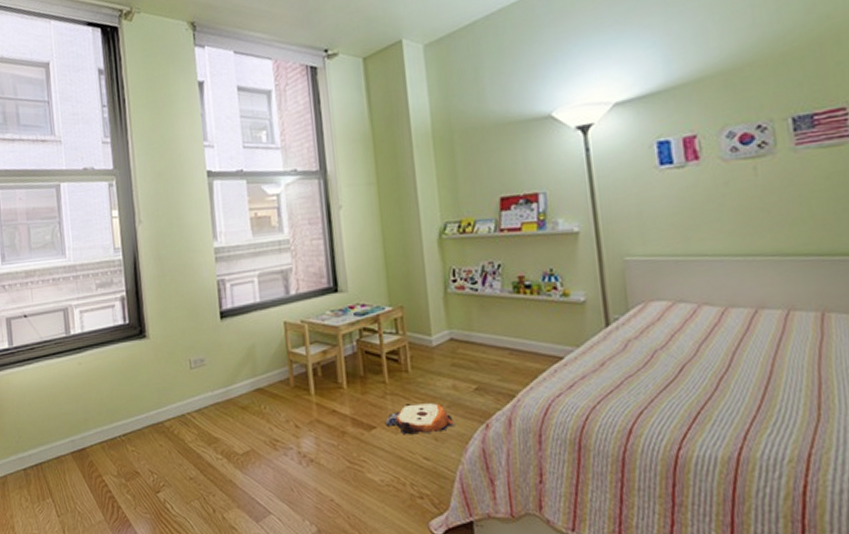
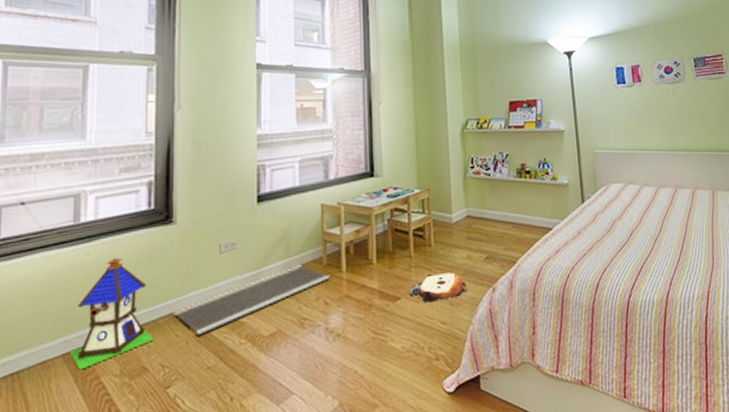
toy house: none [77,369,142,468] -> present [70,258,155,370]
door mat: none [155,385,299,448] -> present [173,265,330,337]

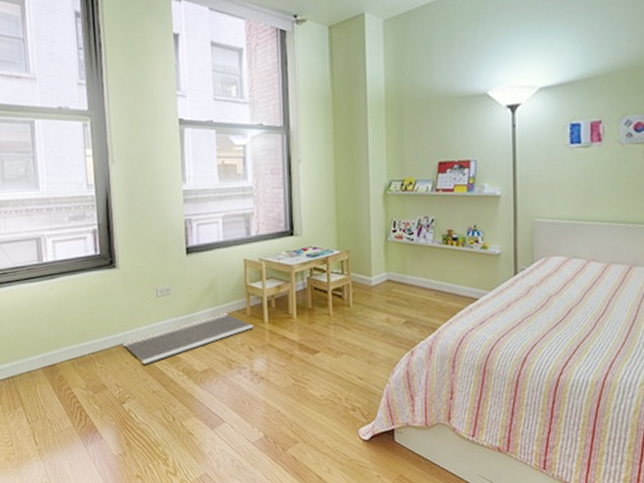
toy house: present [70,258,155,370] -> none [48,294,110,381]
plush toy: present [410,272,469,303] -> none [328,333,386,359]

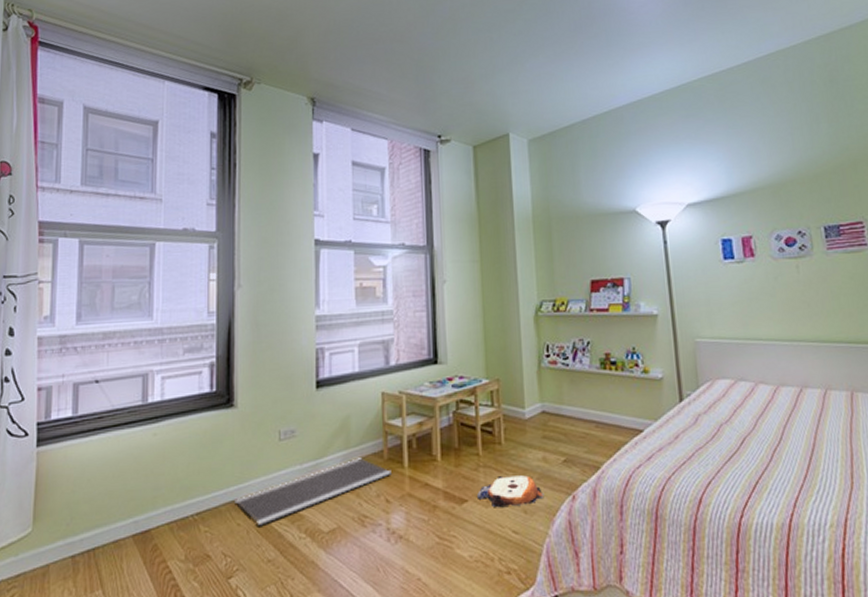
plush toy: none [328,333,386,359] -> present [477,475,544,508]

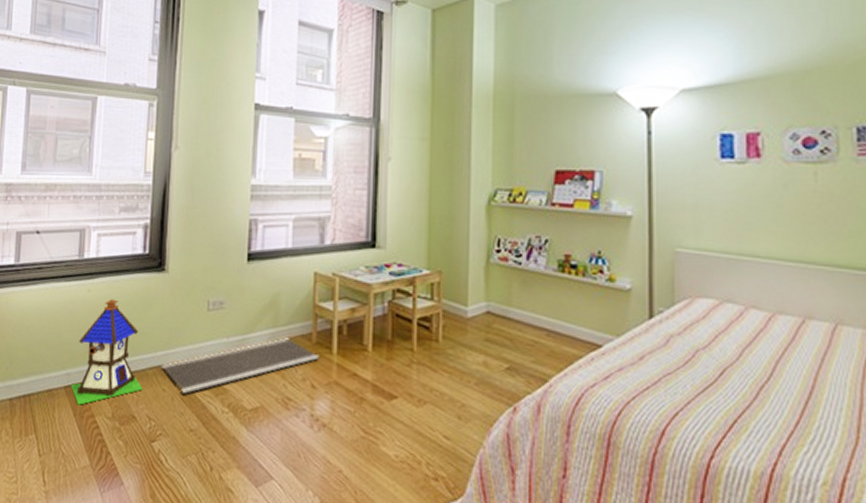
toy house: none [140,440,217,552] -> present [71,299,143,405]
plush toy: present [477,475,544,508] -> none [408,376,482,411]

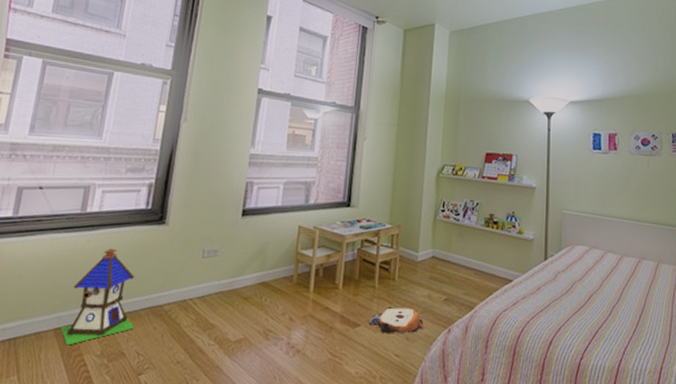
door mat: present [161,338,319,396] -> none [154,280,298,332]
plush toy: none [408,376,482,411] -> present [369,307,425,334]

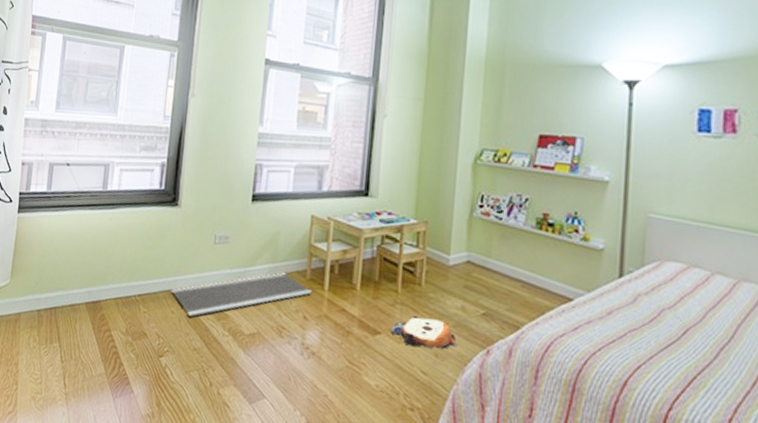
toy house: present [61,248,135,346] -> none [91,228,154,320]
door mat: none [154,280,298,332] -> present [171,273,312,318]

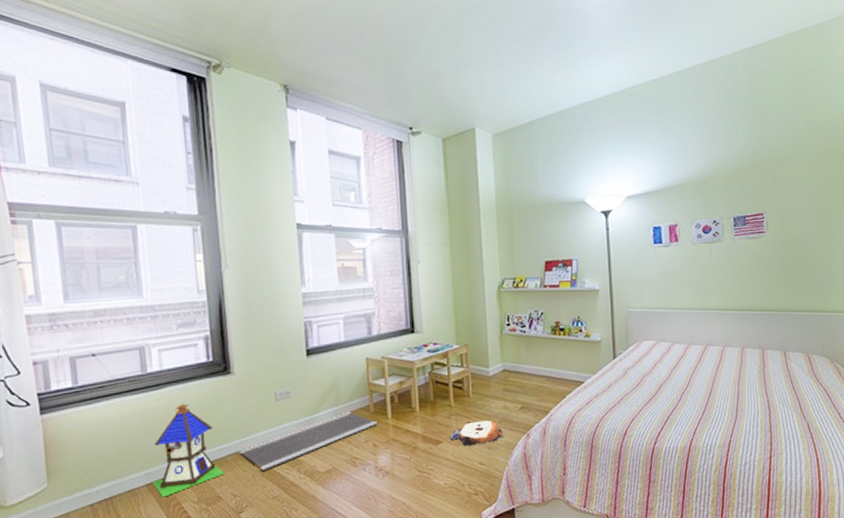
toy house: none [91,228,154,320] -> present [153,404,225,498]

